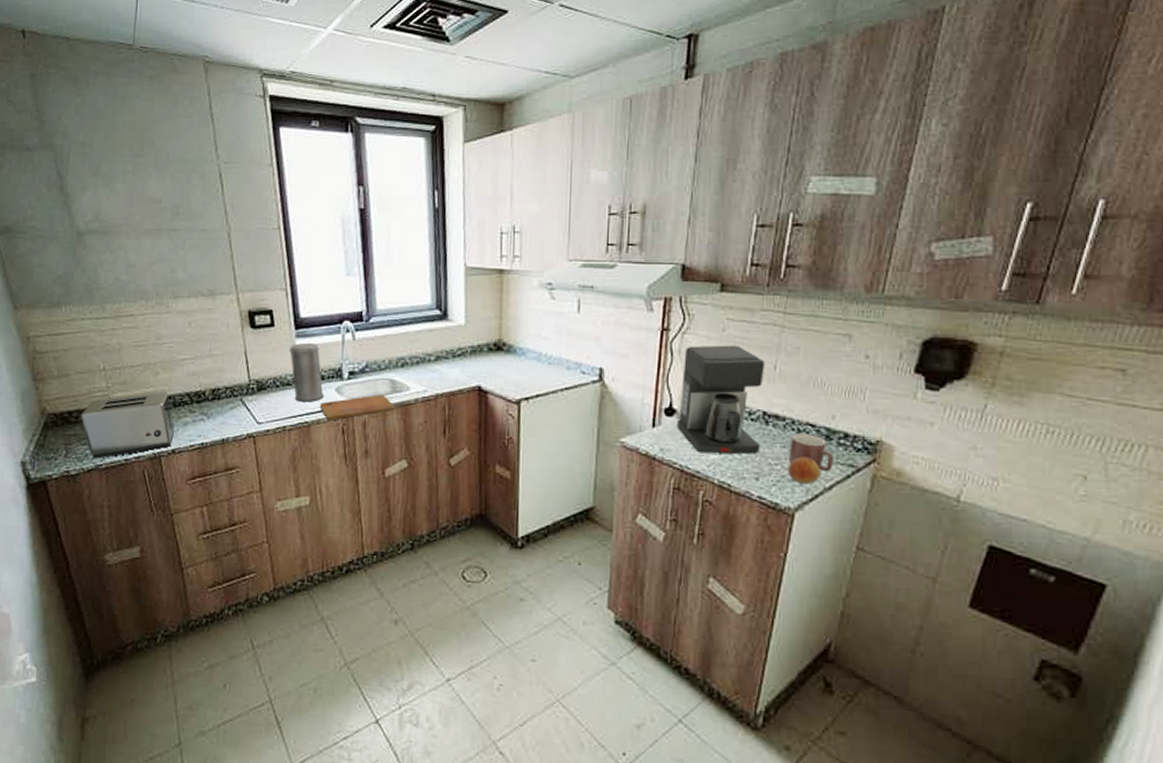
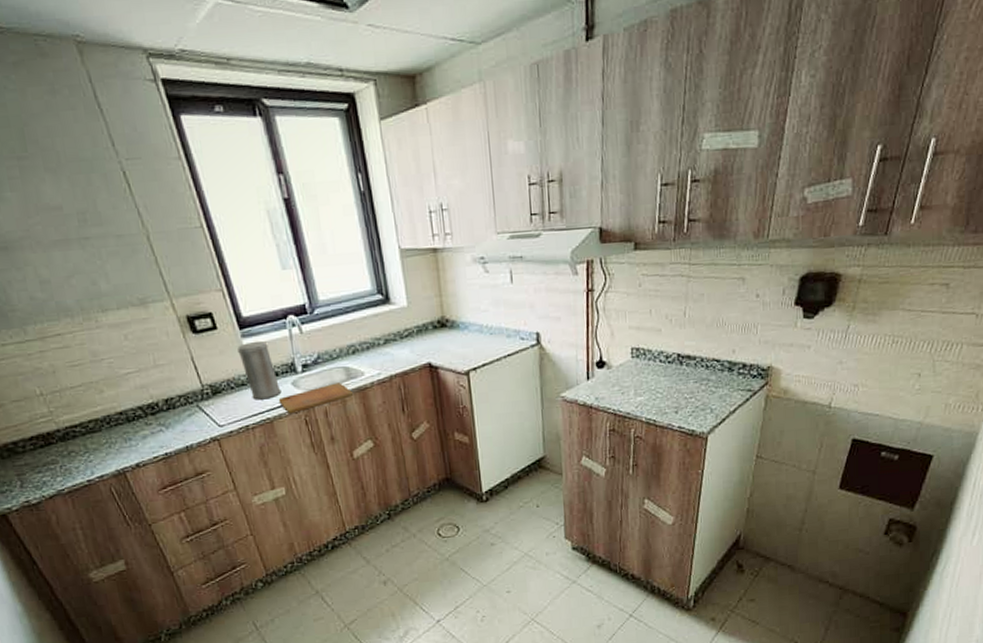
toaster: present [81,392,174,459] -> none [27,408,135,485]
coffee maker: present [677,345,765,455] -> none [607,298,677,397]
mug: present [788,433,835,472] -> none [700,368,736,399]
fruit: present [788,456,821,485] -> none [700,388,726,411]

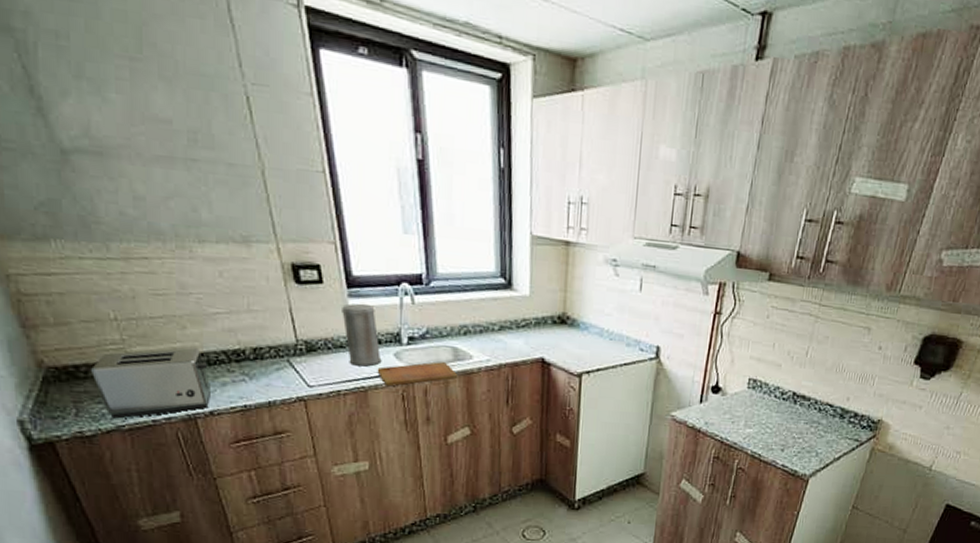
toaster: none [27,408,135,485] -> present [91,348,210,419]

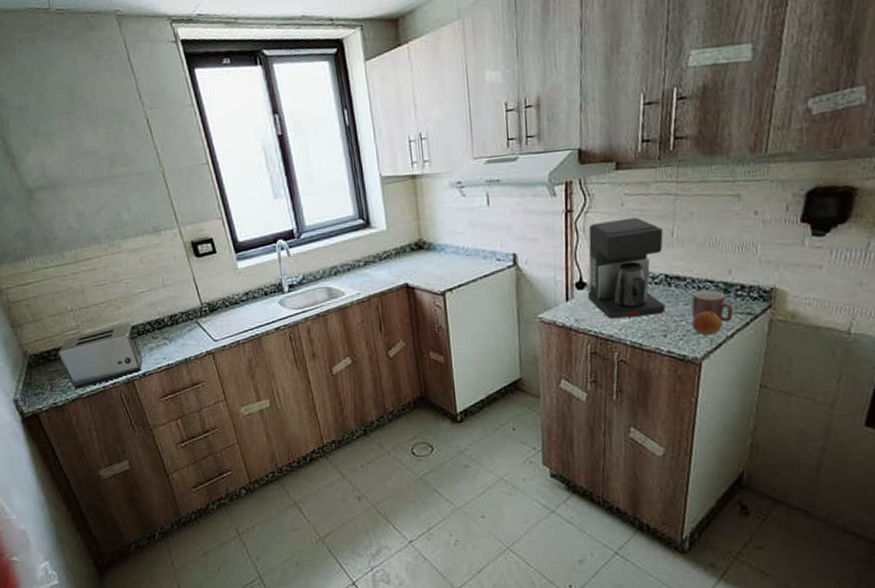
canister: present [342,303,382,367] -> none [233,263,270,318]
cutting board: present [377,361,458,387] -> none [266,302,335,331]
coffee maker: none [721,330,799,429] -> present [588,217,665,319]
fruit: none [807,432,833,455] -> present [692,310,722,336]
mug: none [809,412,845,445] -> present [691,289,734,322]

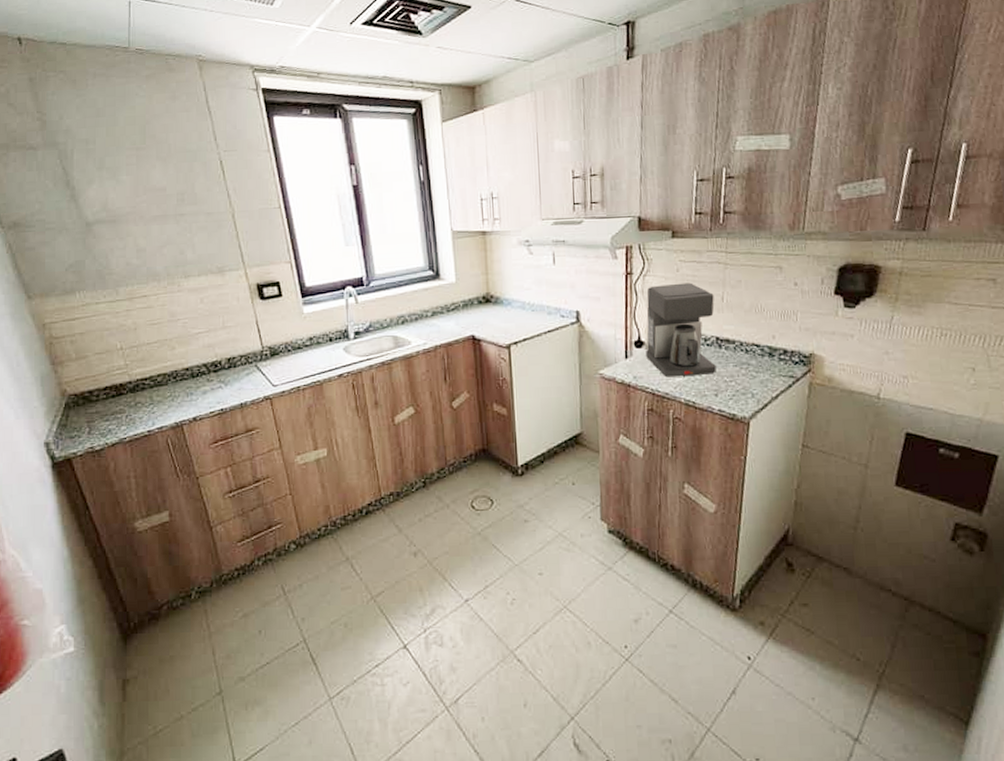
toaster: present [58,323,142,389] -> none [102,365,194,433]
mug: present [691,289,734,322] -> none [740,353,778,384]
fruit: present [692,310,722,336] -> none [741,372,768,396]

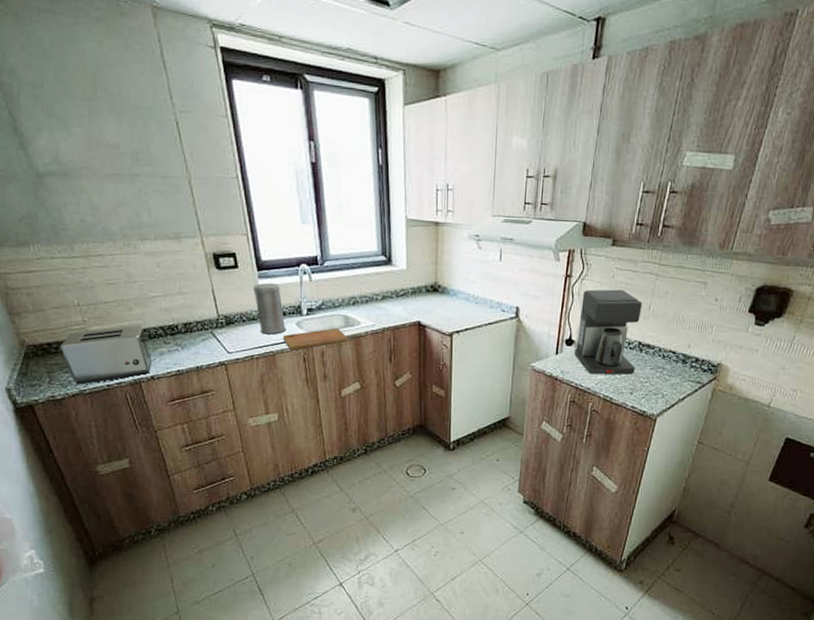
toaster: none [102,365,194,433] -> present [60,325,151,385]
canister: none [298,308,333,363] -> present [253,282,286,335]
cutting board: none [330,350,400,378] -> present [283,328,349,351]

